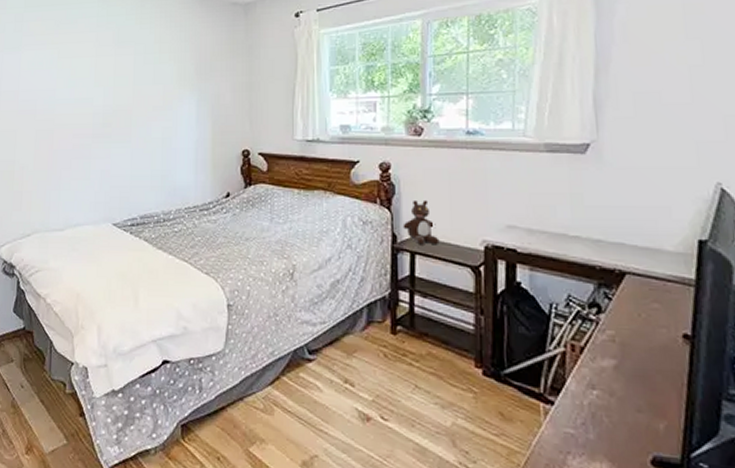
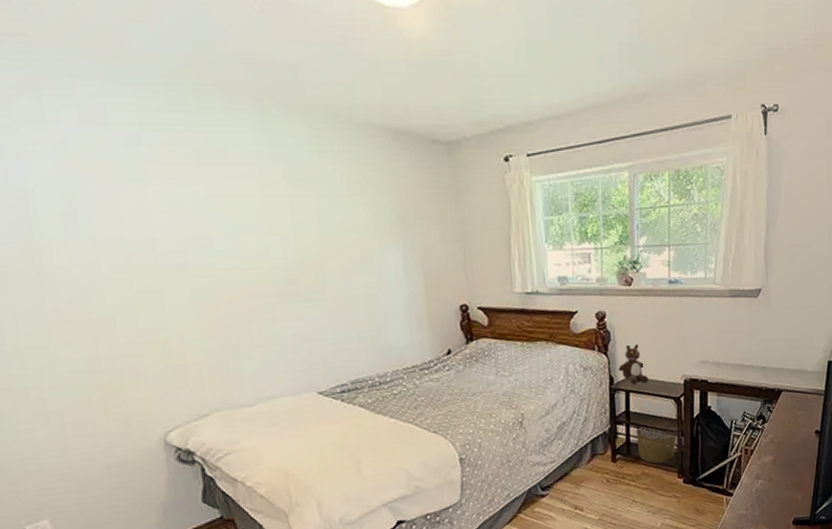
basket: none [422,295,475,346] -> present [636,426,678,464]

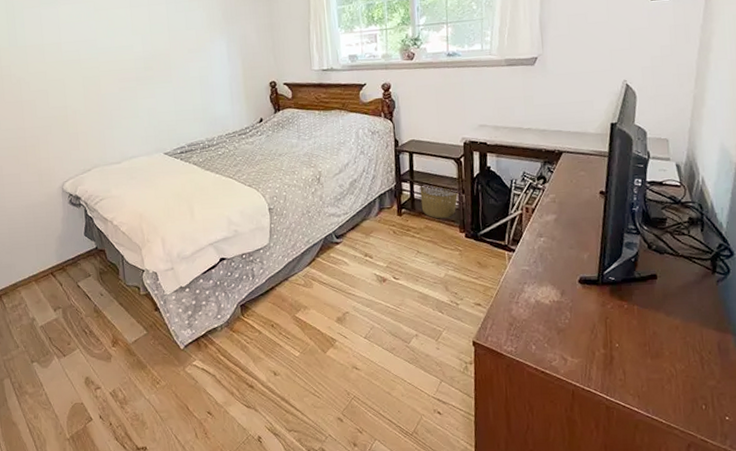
stuffed animal: present [618,344,649,384] -> none [402,110,431,146]

